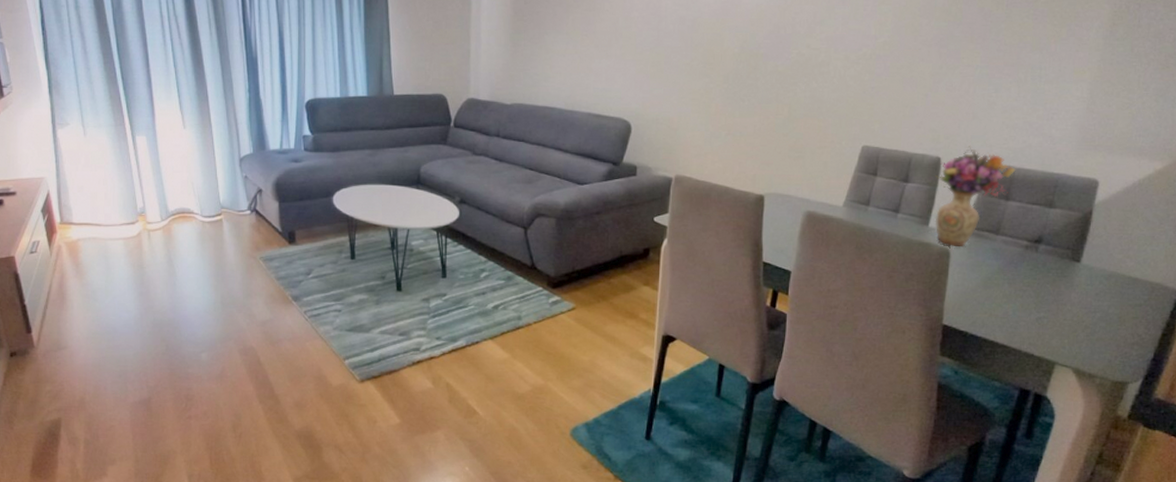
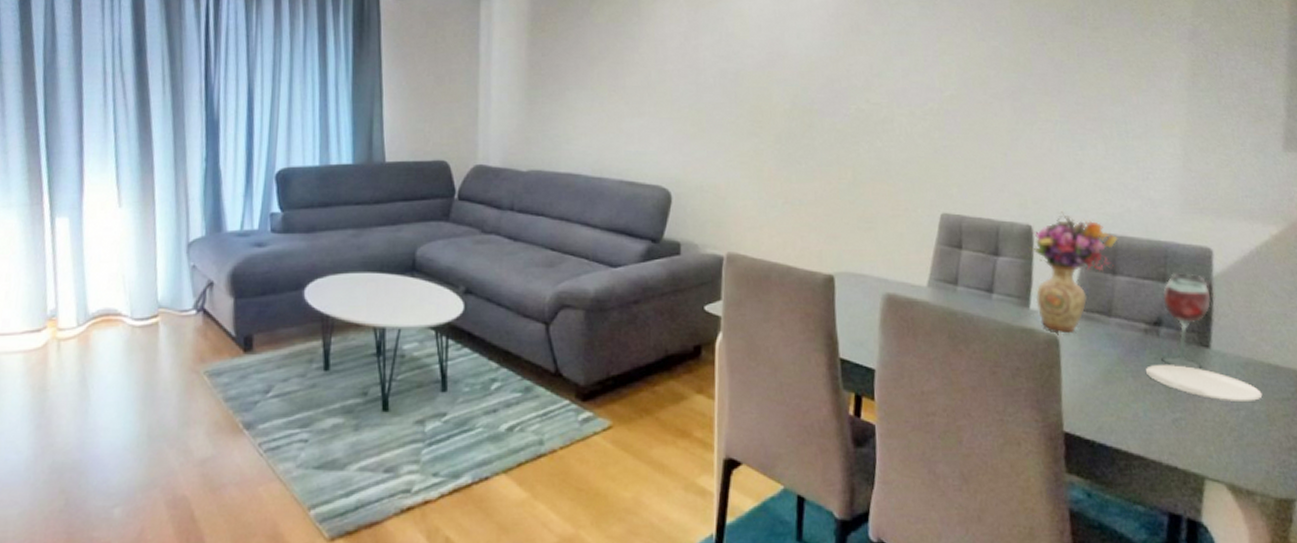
plate: none [1021,275,1119,307] -> present [1146,365,1263,403]
wineglass: none [1037,199,1089,279] -> present [1162,272,1211,369]

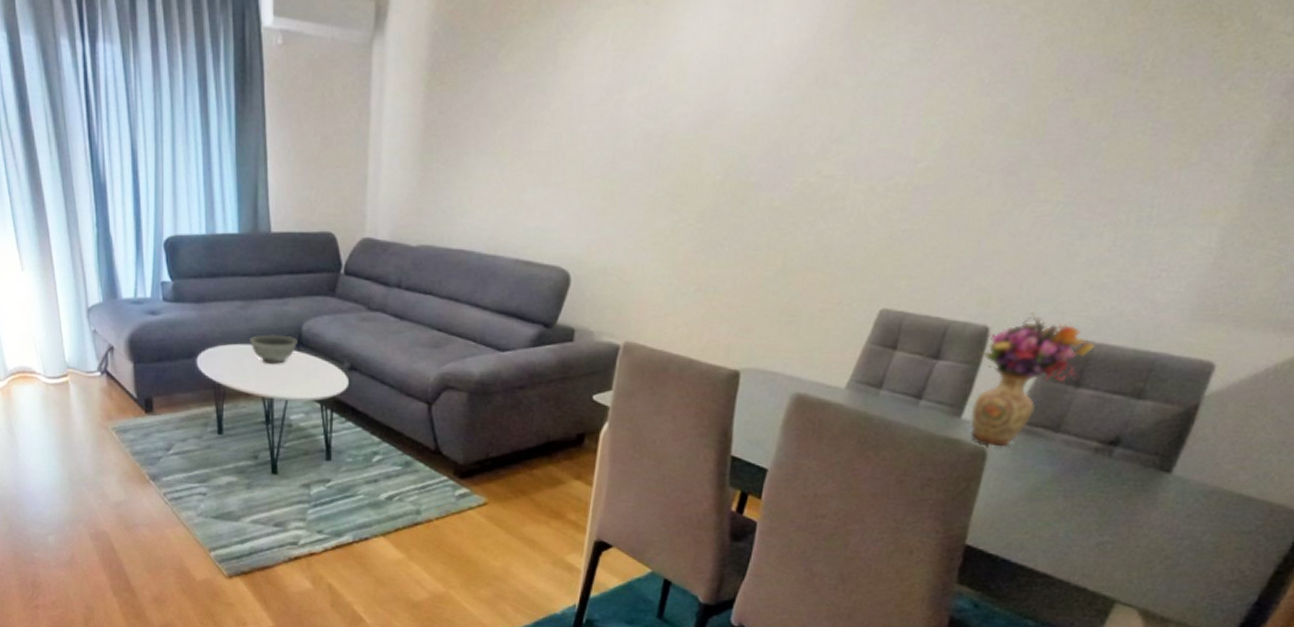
bowl: none [362,261,411,291] -> present [250,334,297,364]
plate: present [1146,365,1263,403] -> none [1082,486,1219,533]
wineglass: present [1162,272,1211,369] -> none [1107,387,1194,494]

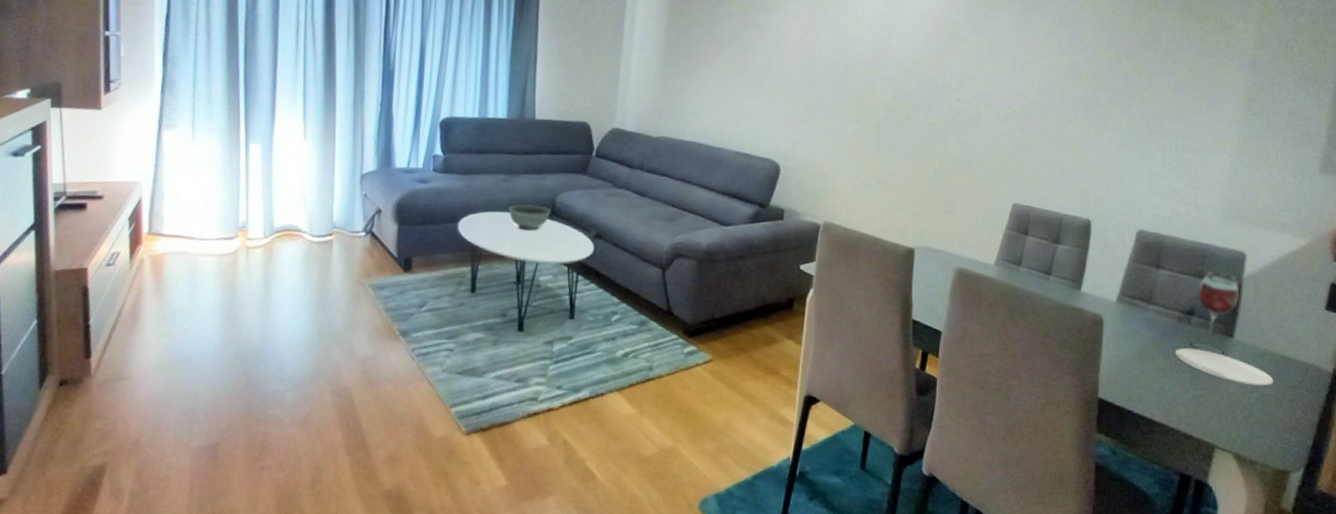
flower arrangement: present [970,311,1096,446] -> none [1086,209,1165,314]
plate: none [1082,486,1219,533] -> present [1176,348,1274,387]
wineglass: none [1107,387,1194,494] -> present [1191,270,1239,355]

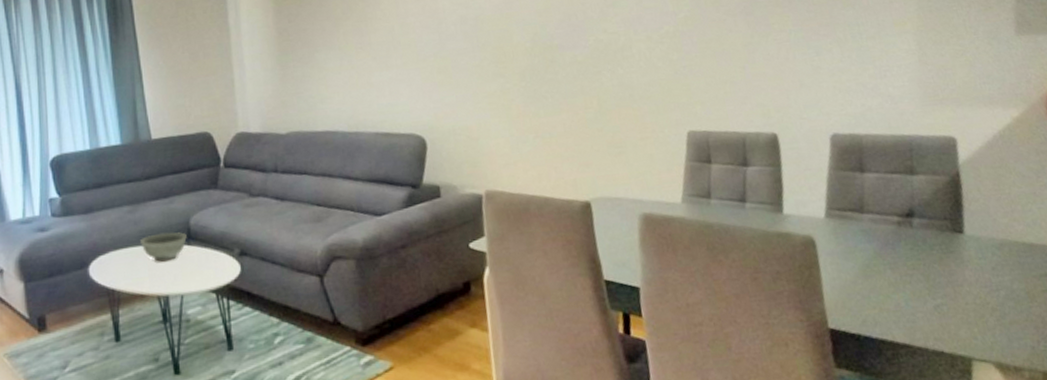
plate: present [1176,348,1274,387] -> none [903,253,1021,283]
wineglass: present [1191,270,1239,355] -> none [912,163,960,256]

